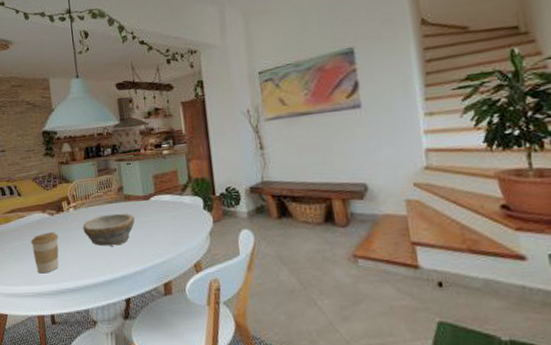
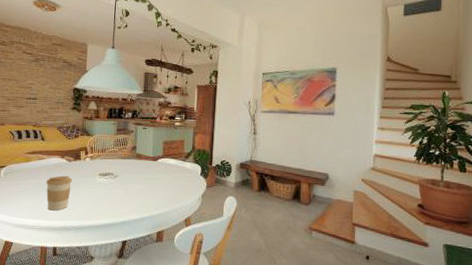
bowl: present [83,213,135,247] -> none [95,167,142,195]

